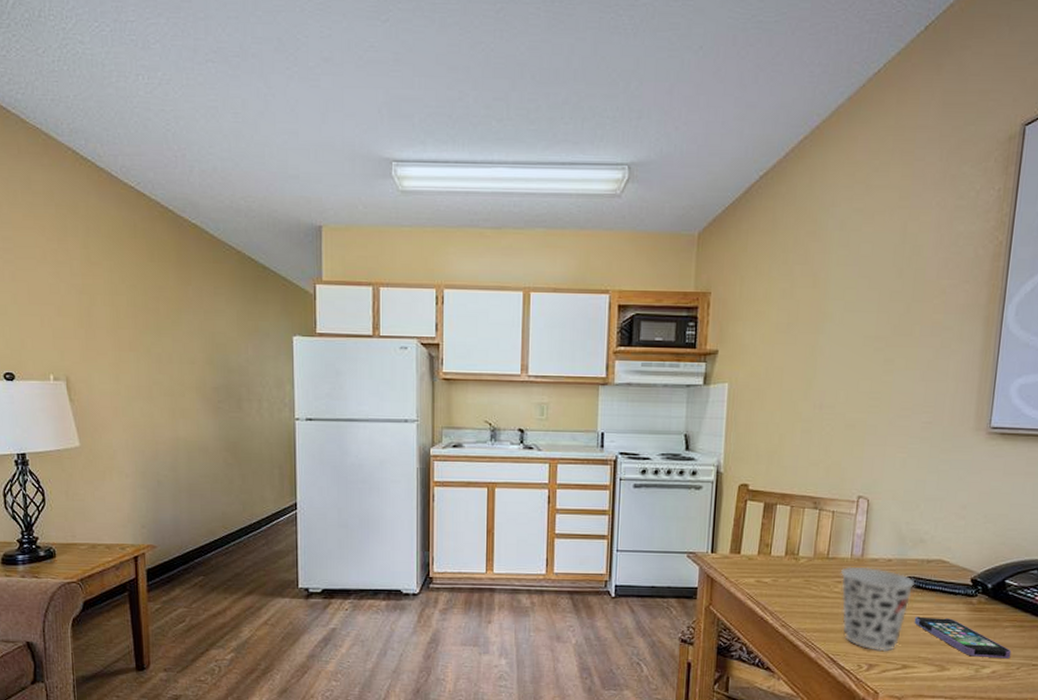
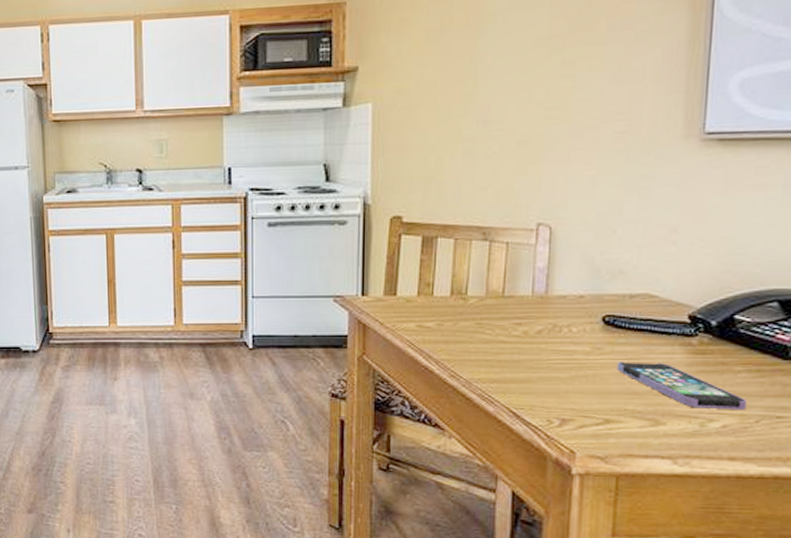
cup: present [840,566,915,652] -> none [519,305,616,404]

